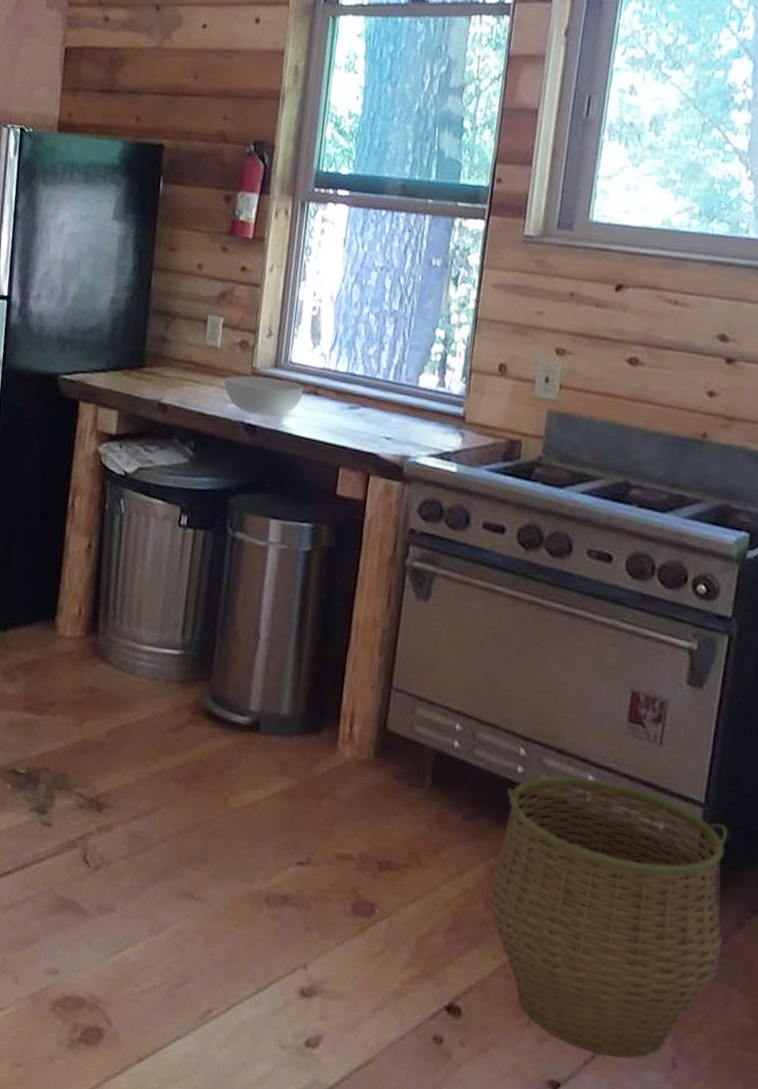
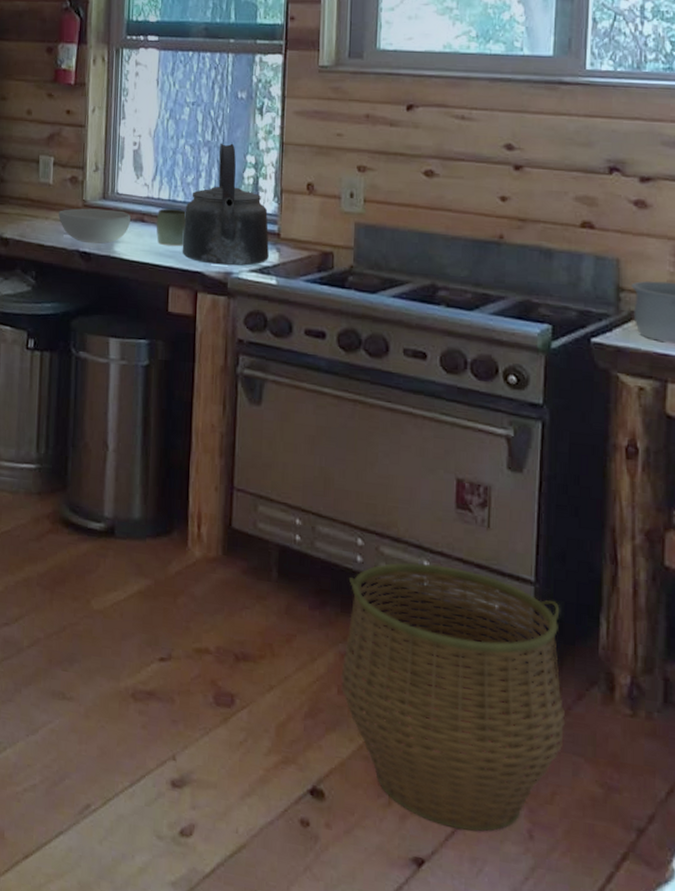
mug: none [330,381,366,425] -> present [156,208,187,247]
kettle: none [356,313,454,450] -> present [182,143,269,267]

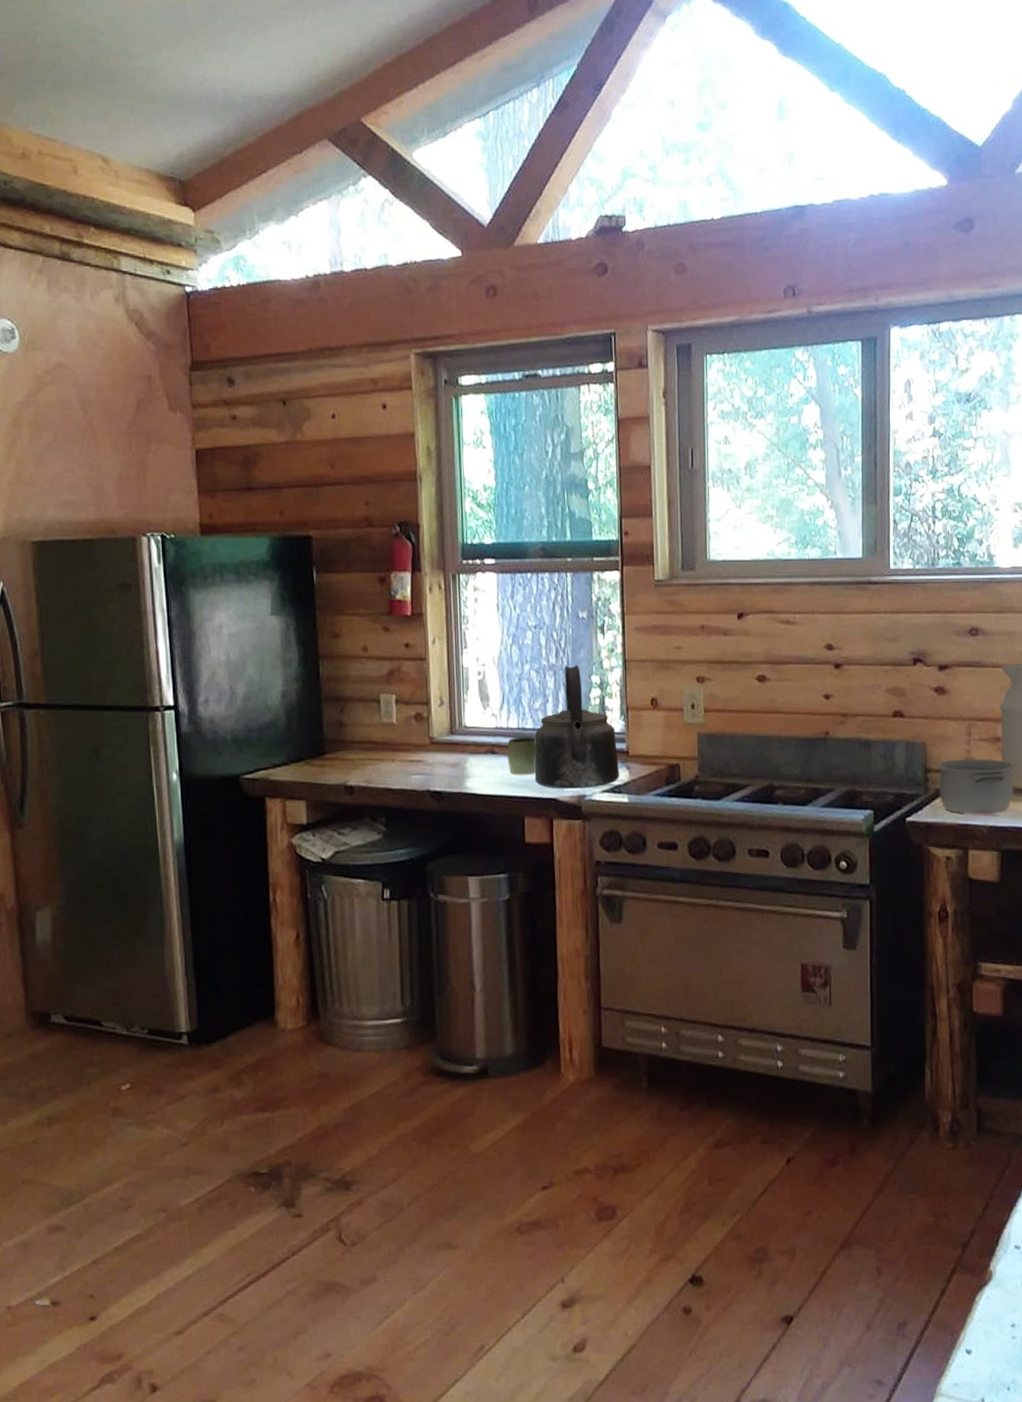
bowl: present [59,208,131,245] -> none [405,744,481,782]
basket: present [341,562,566,832] -> none [711,1046,902,1283]

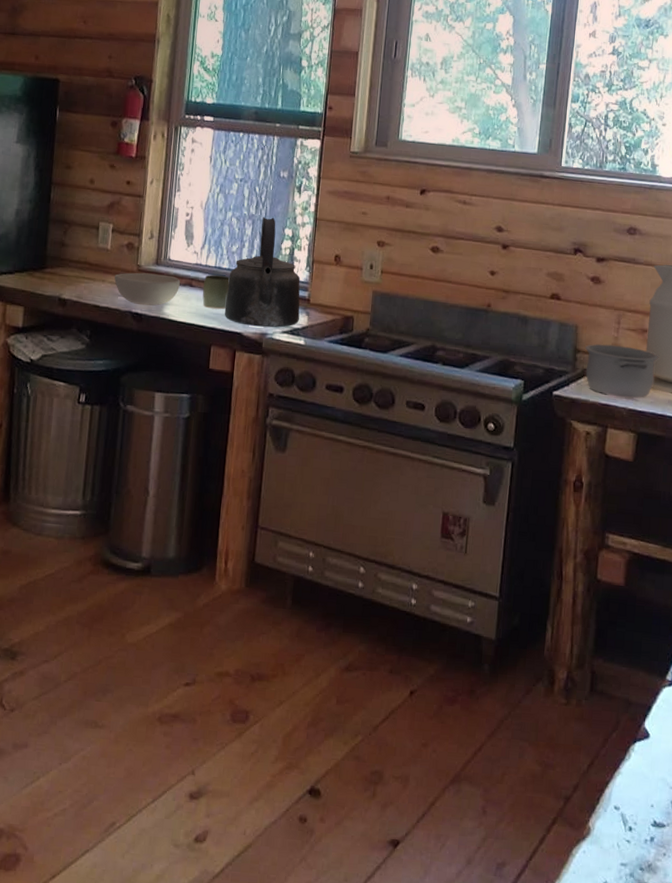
bowl: none [405,744,481,782] -> present [114,272,180,306]

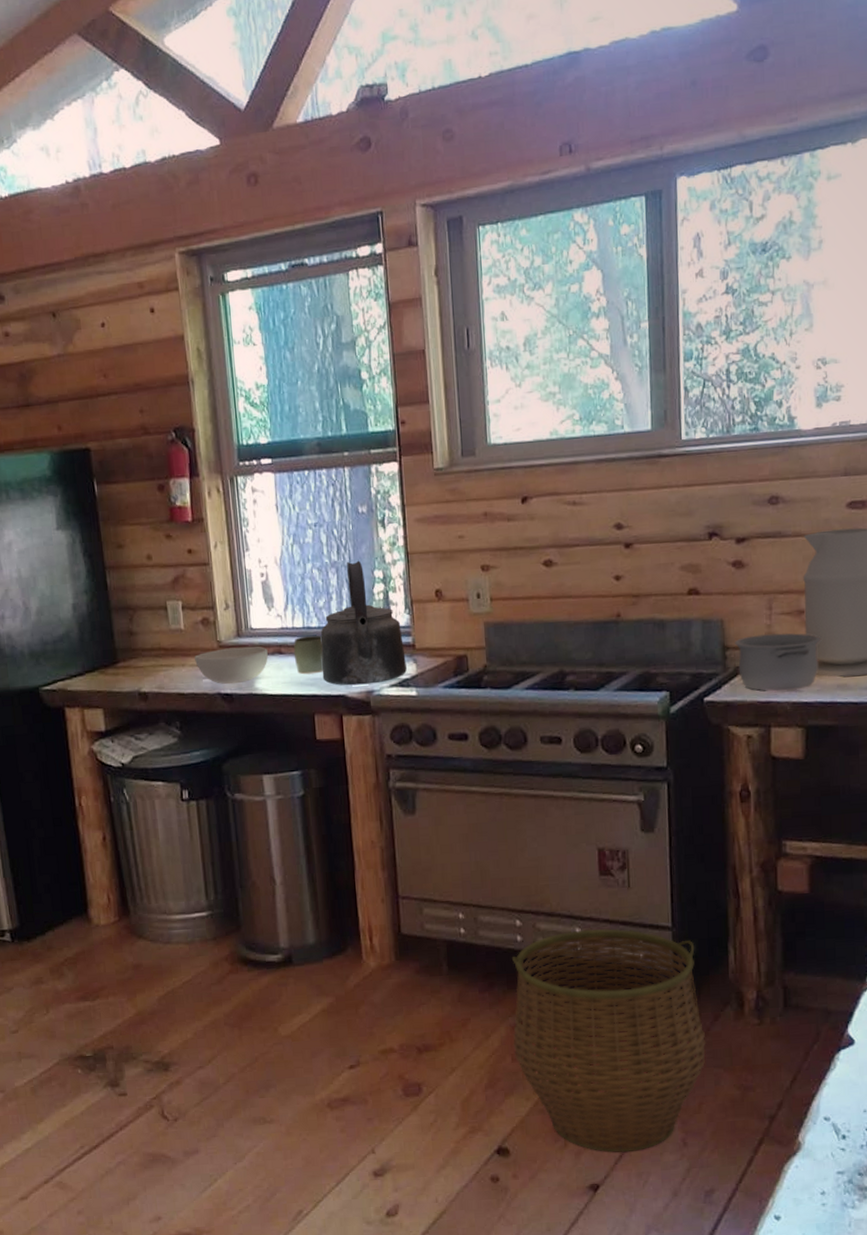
basket: none [340,585,517,812] -> present [511,928,706,1153]

